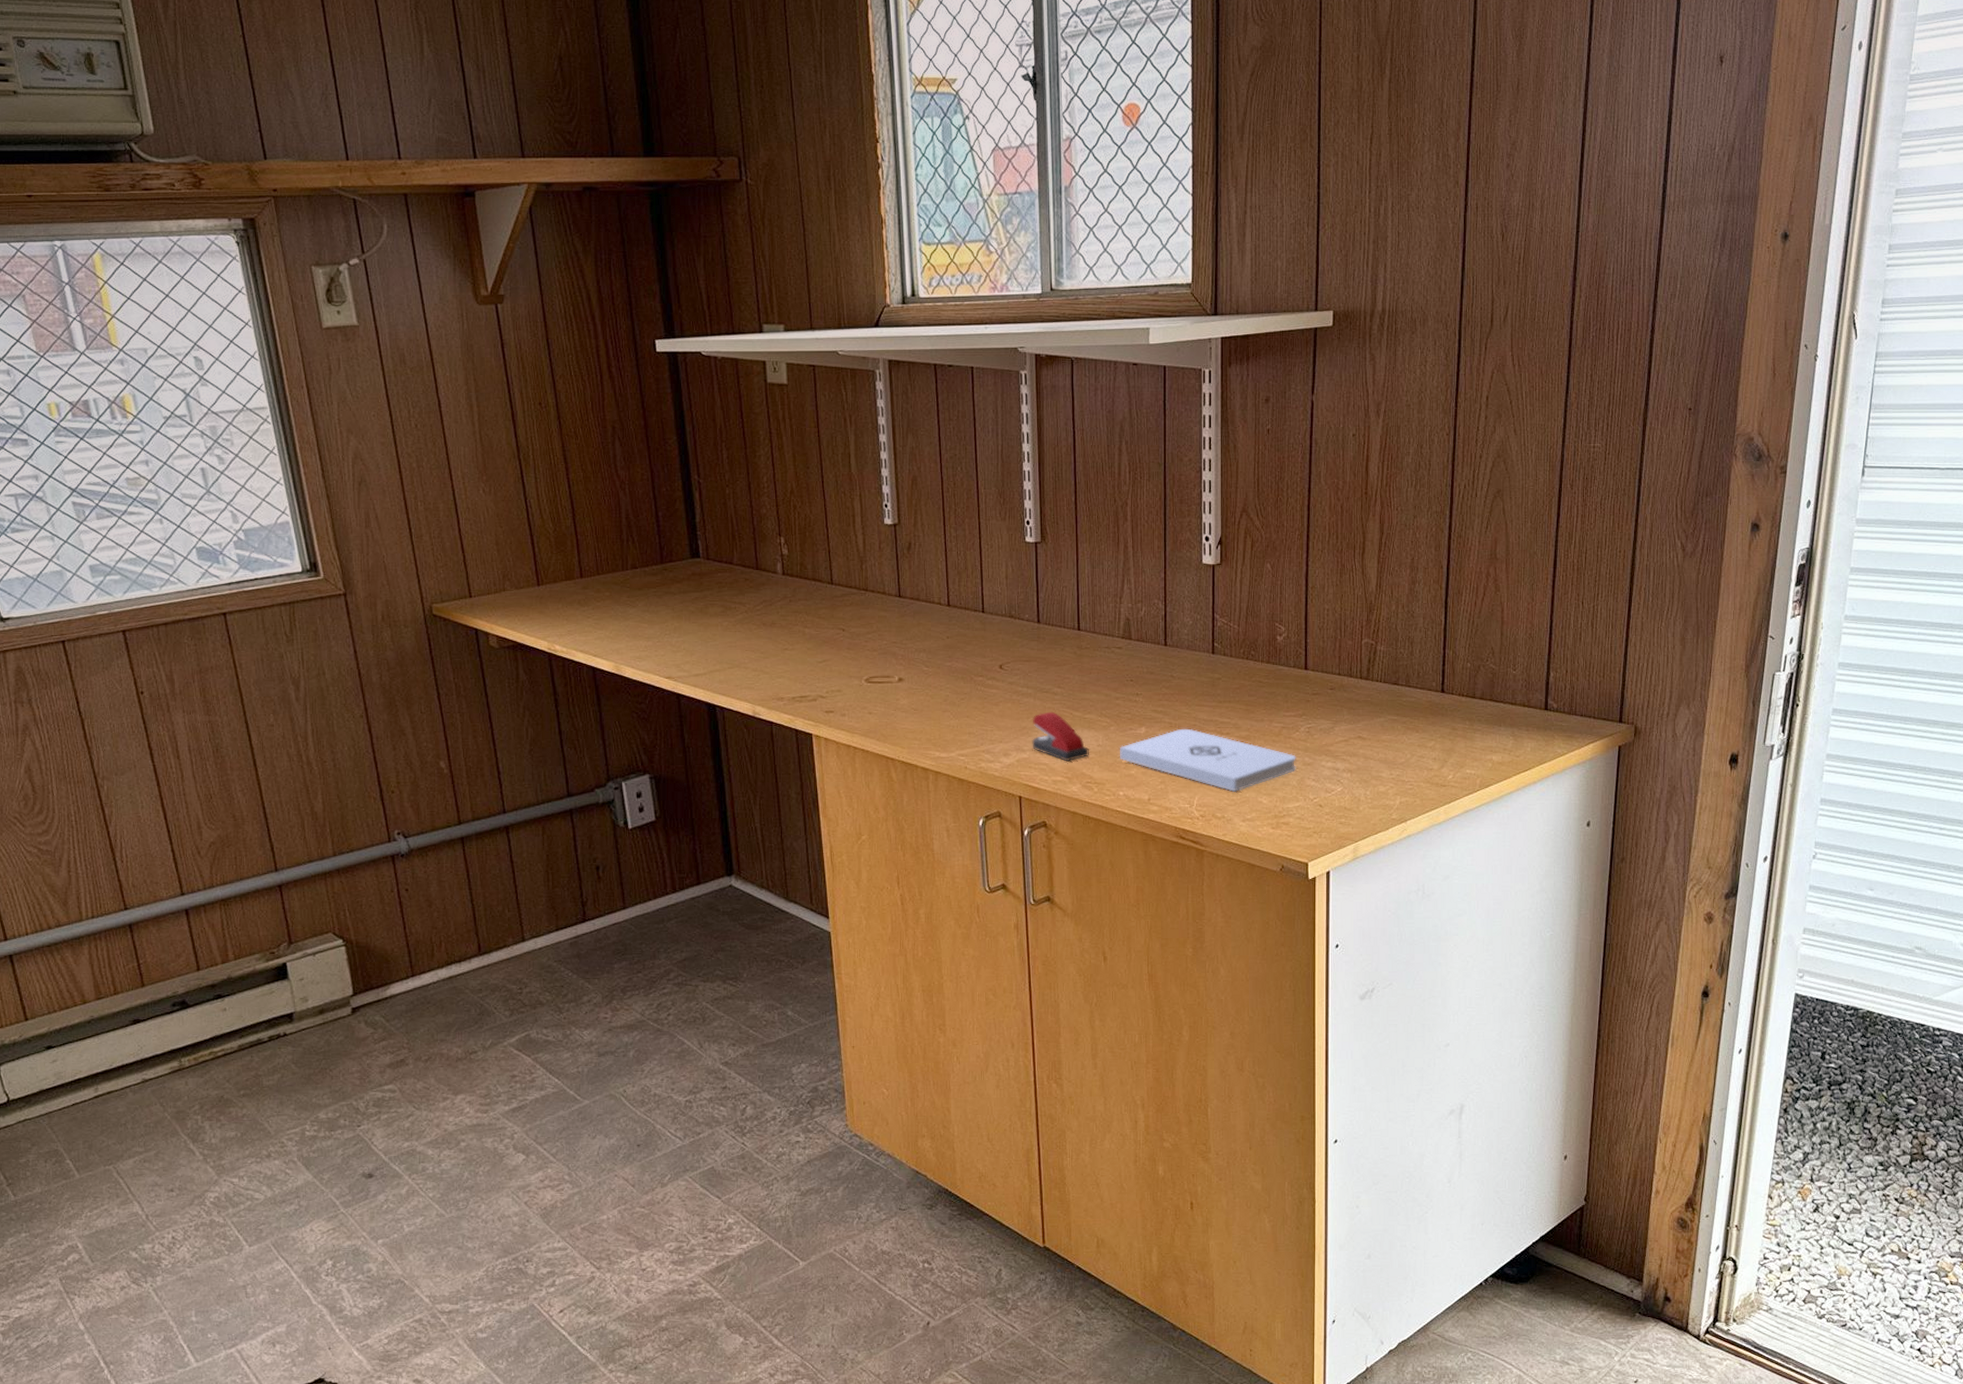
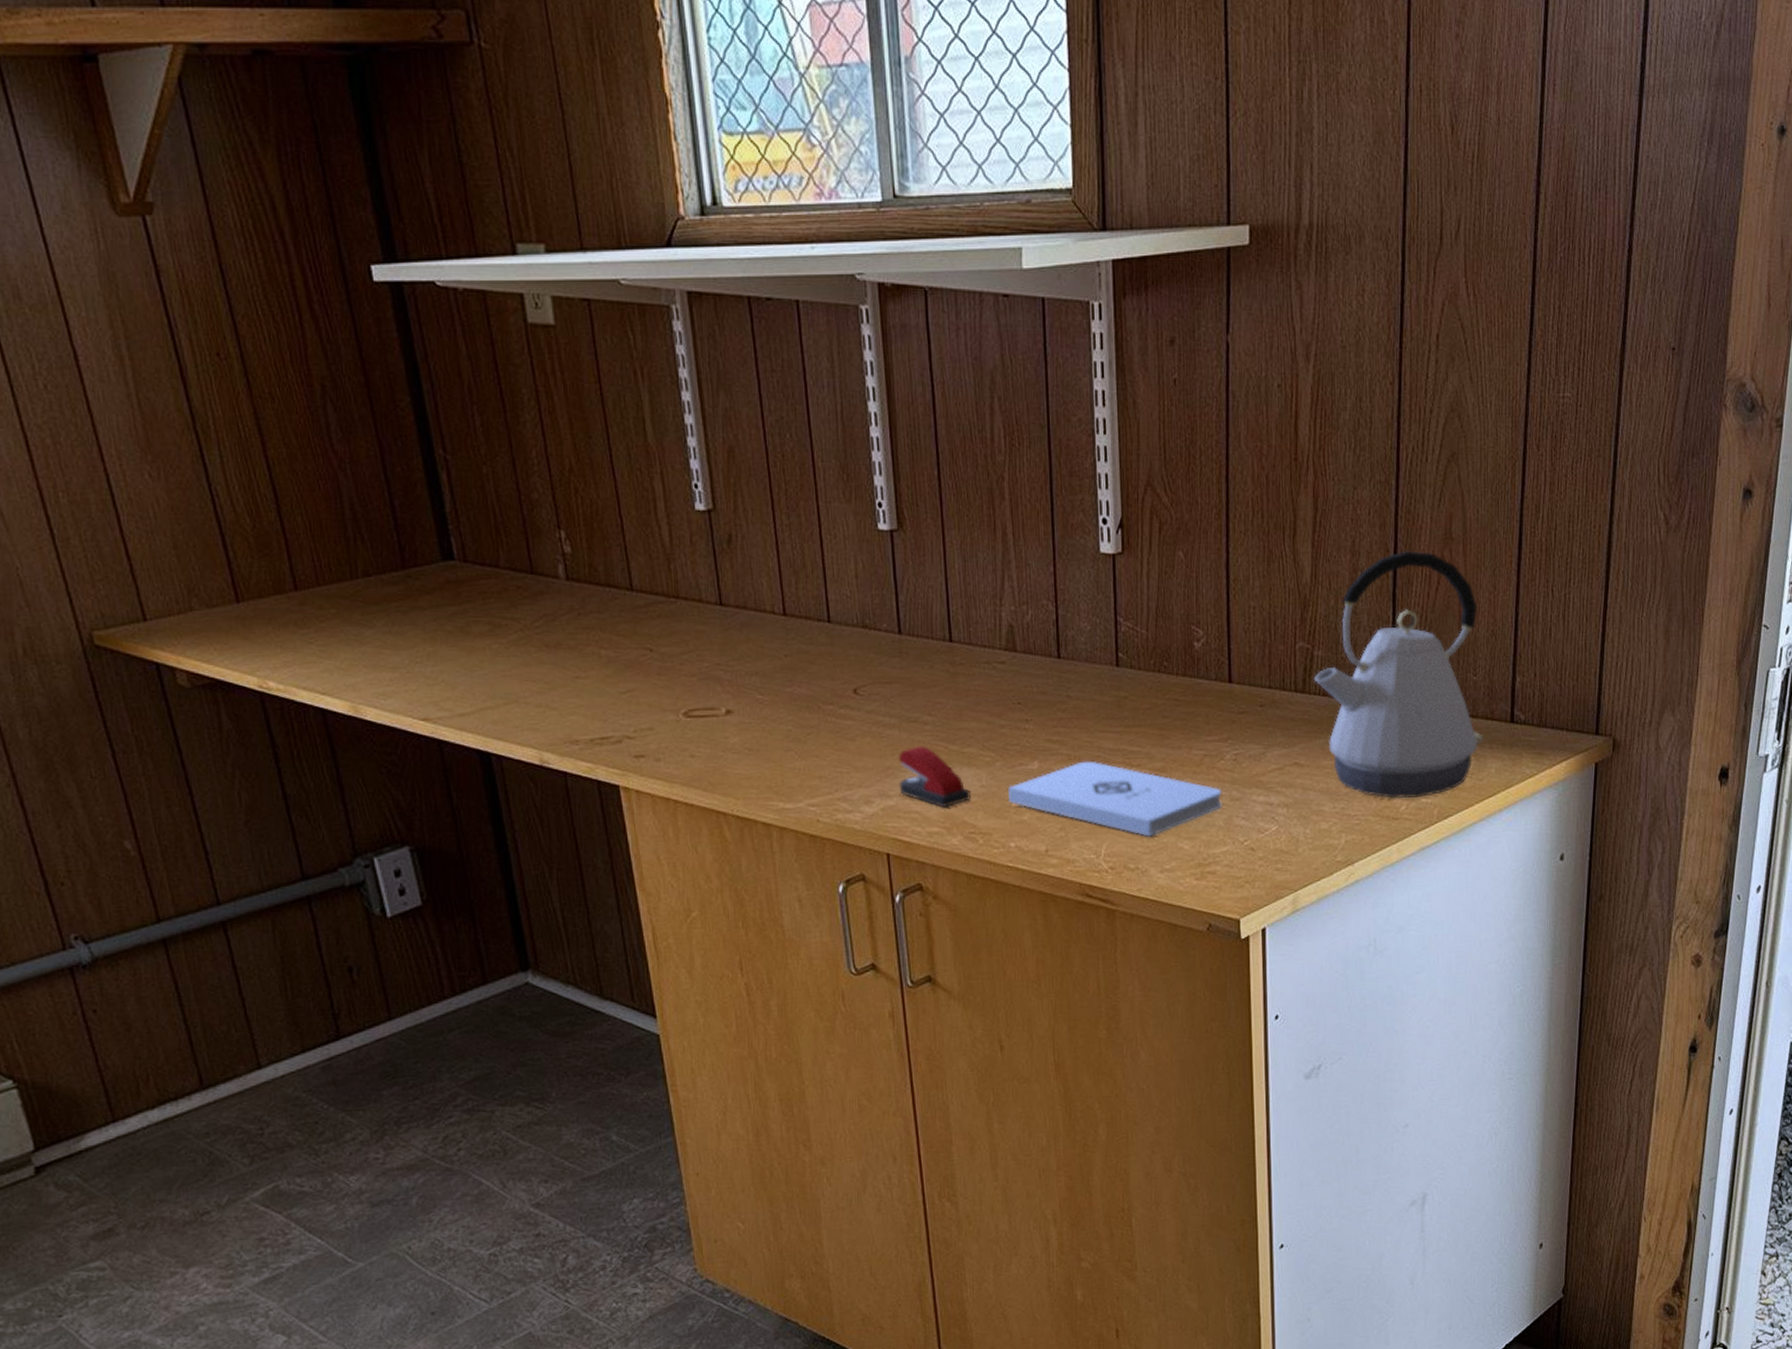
kettle: none [1377,568,1521,770] -> present [1314,550,1484,799]

